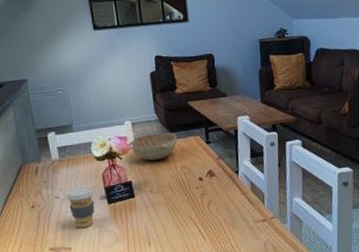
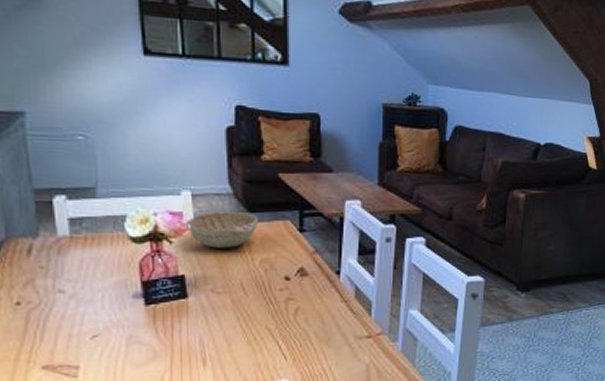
coffee cup: present [66,186,95,228] -> none [77,278,124,337]

